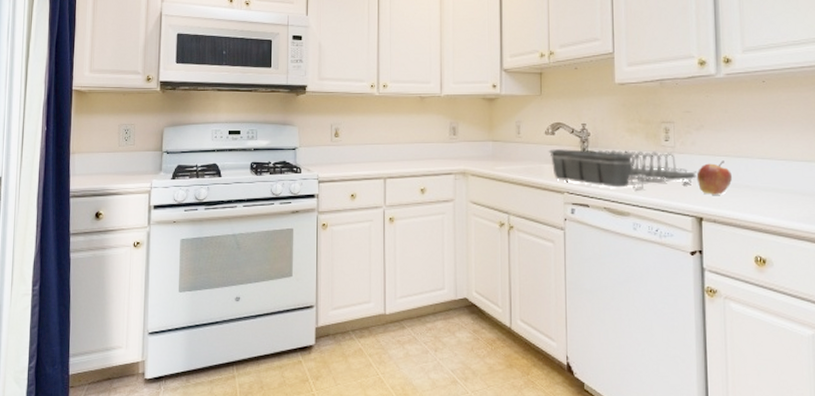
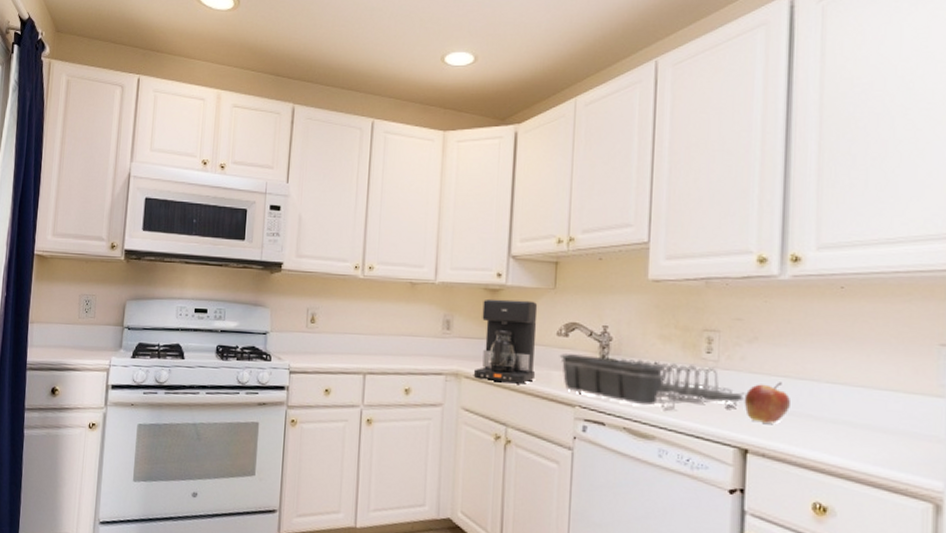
coffee maker: none [478,106,529,177] -> present [473,298,538,384]

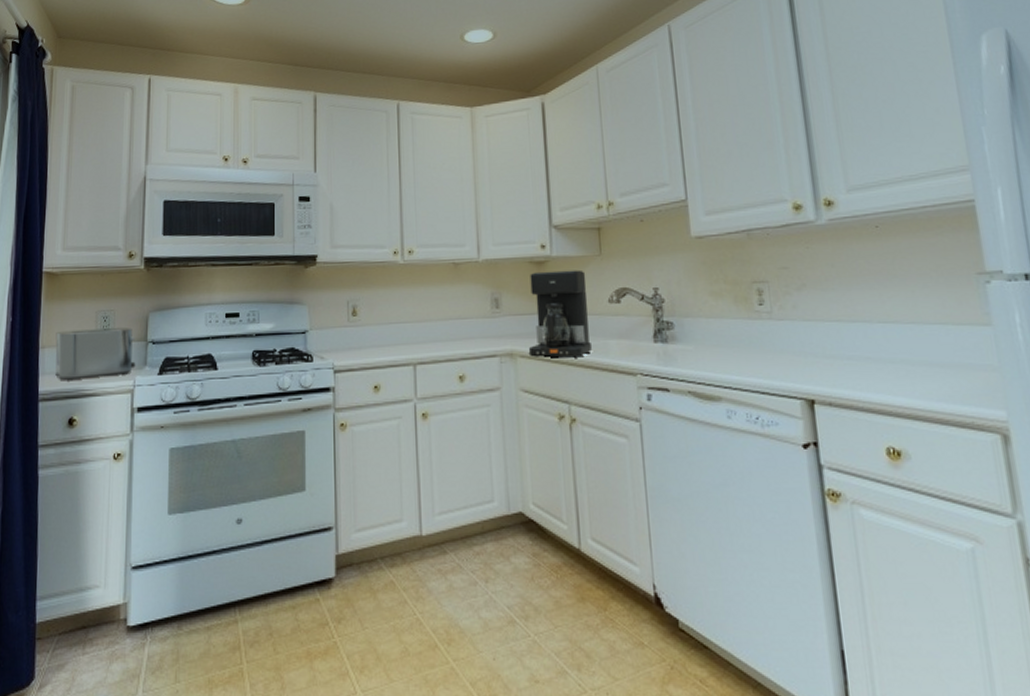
toaster: none [42,309,113,355] -> present [55,327,136,381]
dish rack: present [559,353,746,411] -> none [613,318,803,369]
fruit: present [744,382,790,424] -> none [802,327,848,371]

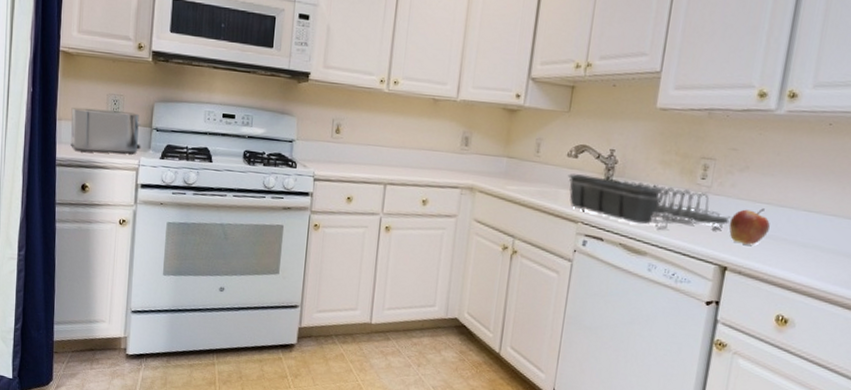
coffee maker: present [528,269,592,358] -> none [487,118,552,200]
dish rack: none [613,318,803,369] -> present [567,173,732,230]
fruit: none [802,327,848,371] -> present [728,208,770,245]

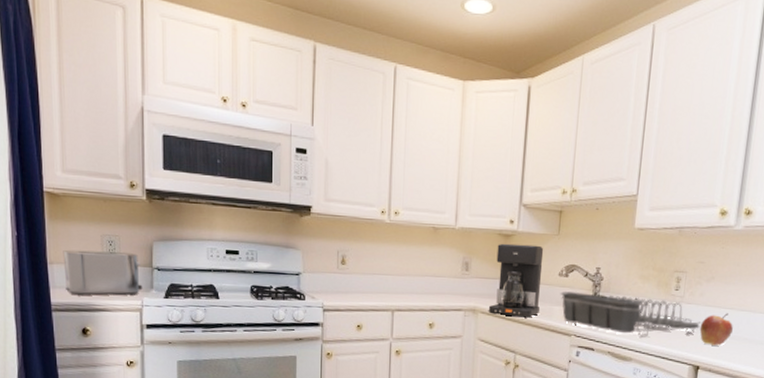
coffee maker: none [487,118,552,200] -> present [488,243,544,318]

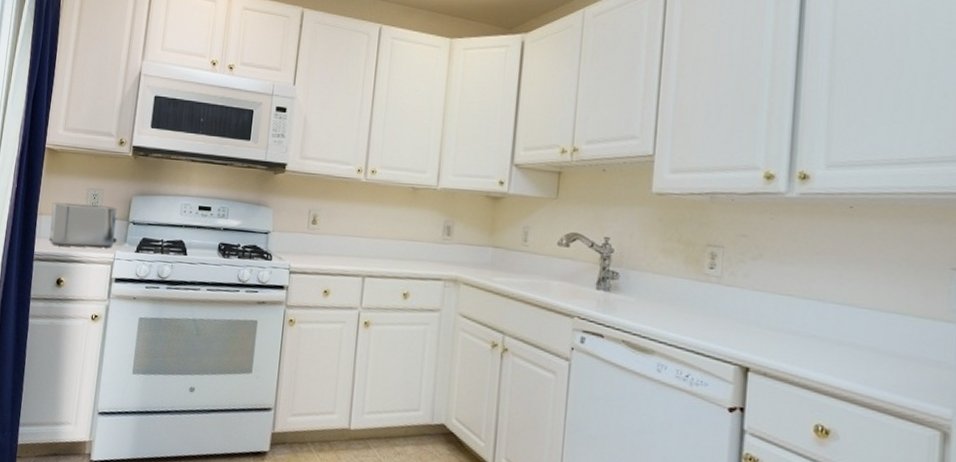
coffee maker: present [488,243,544,318] -> none [472,206,540,293]
dish rack: present [560,291,702,338] -> none [559,264,749,326]
fruit: present [699,313,733,346] -> none [746,300,794,343]

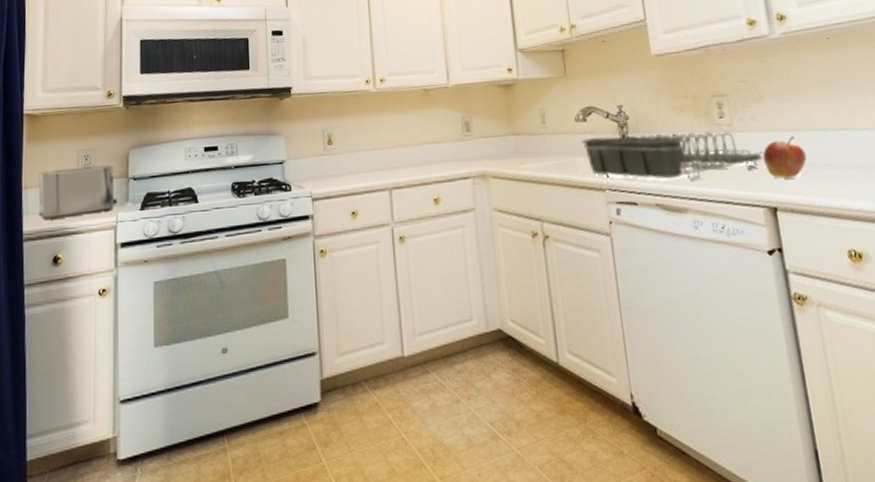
dish rack: none [559,264,749,326] -> present [581,132,764,181]
fruit: none [746,300,794,343] -> present [762,136,807,179]

